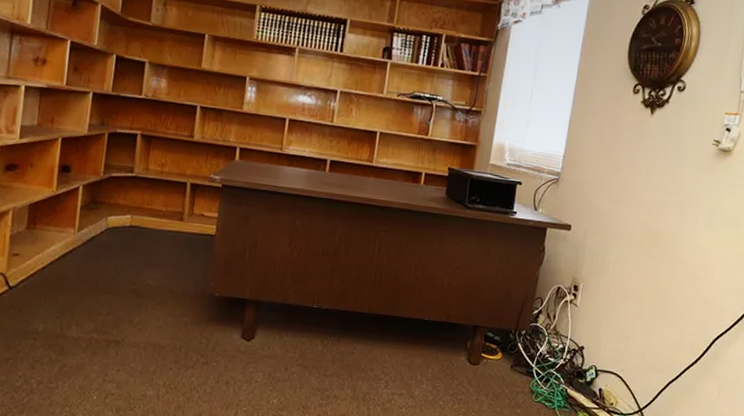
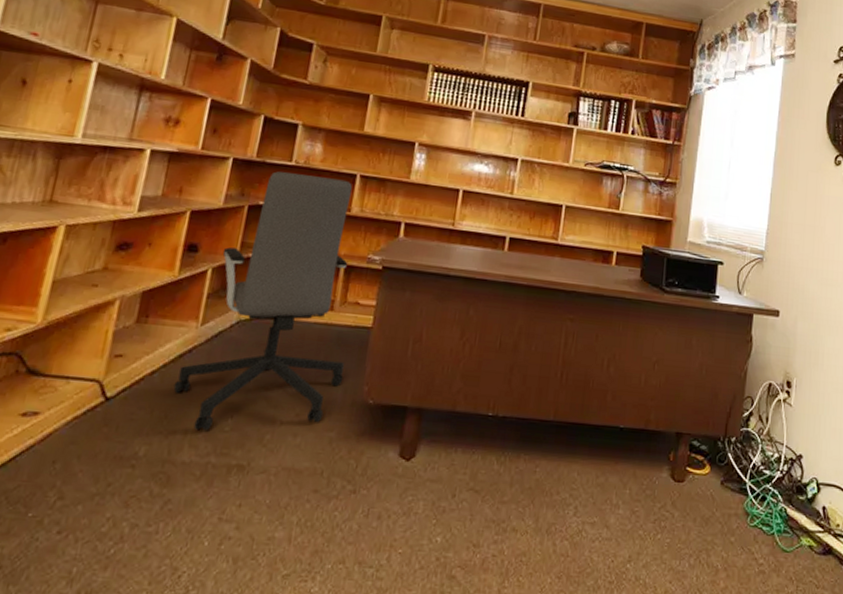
office chair: none [60,103,194,314] -> present [173,171,353,431]

